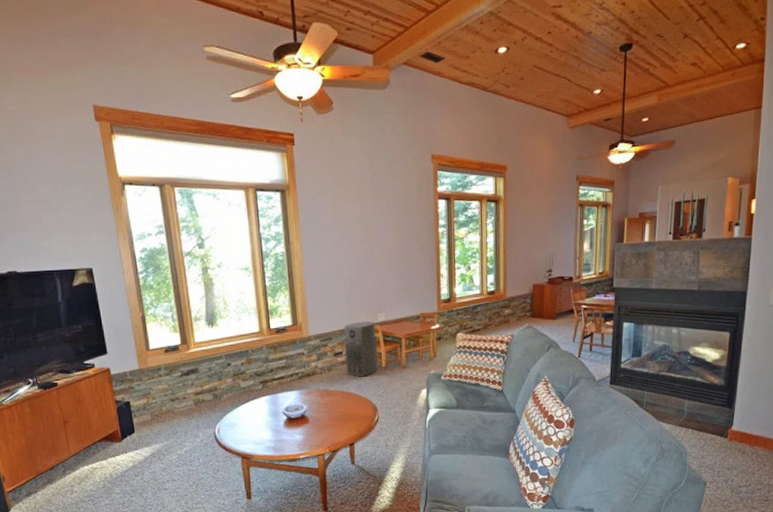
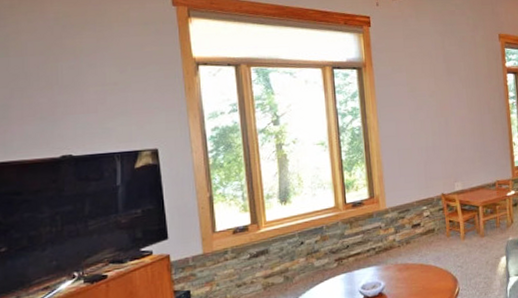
air purifier: present [344,321,378,377] -> none [421,190,456,248]

